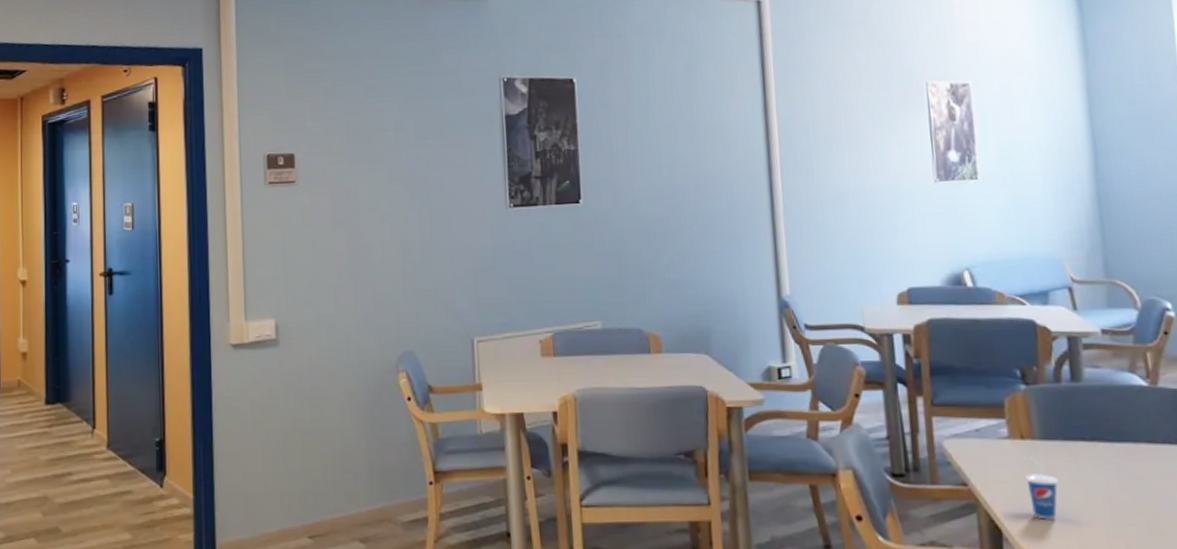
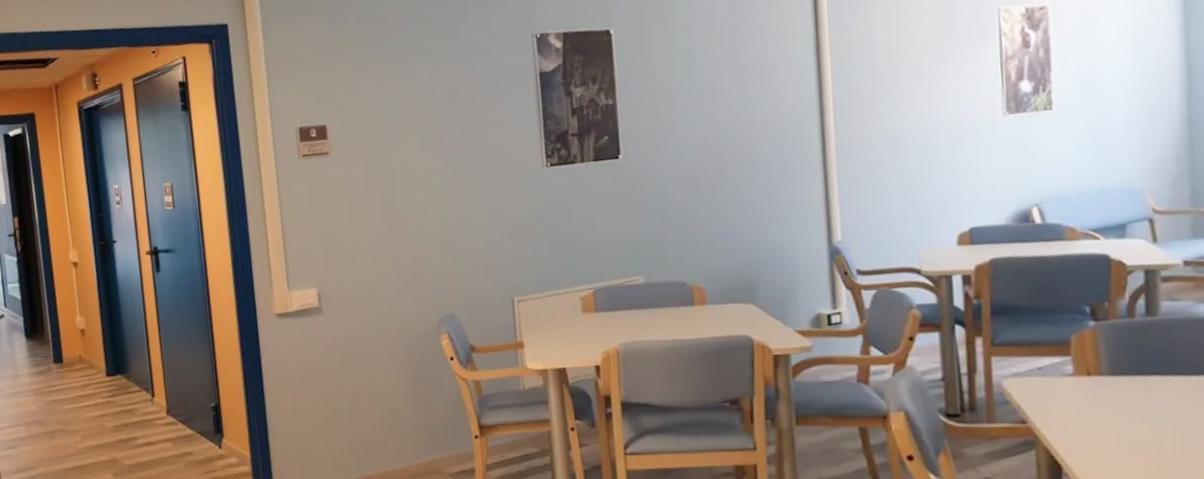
cup: present [1024,456,1059,520] -> none [1089,392,1126,454]

